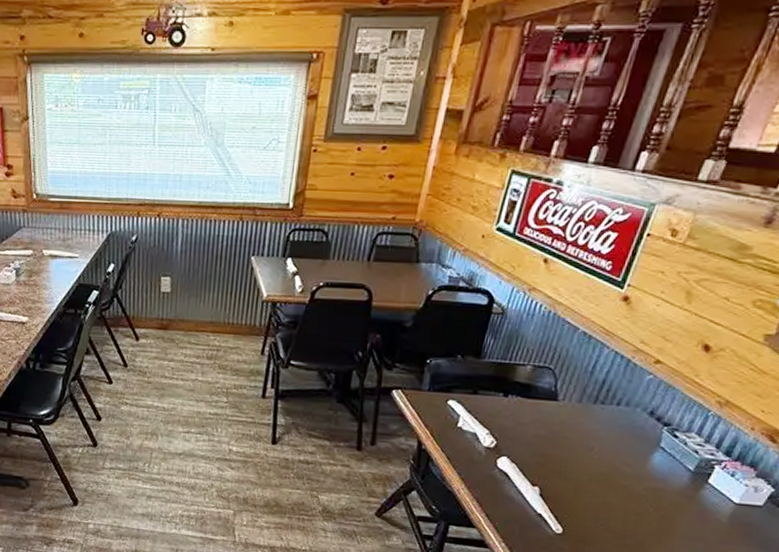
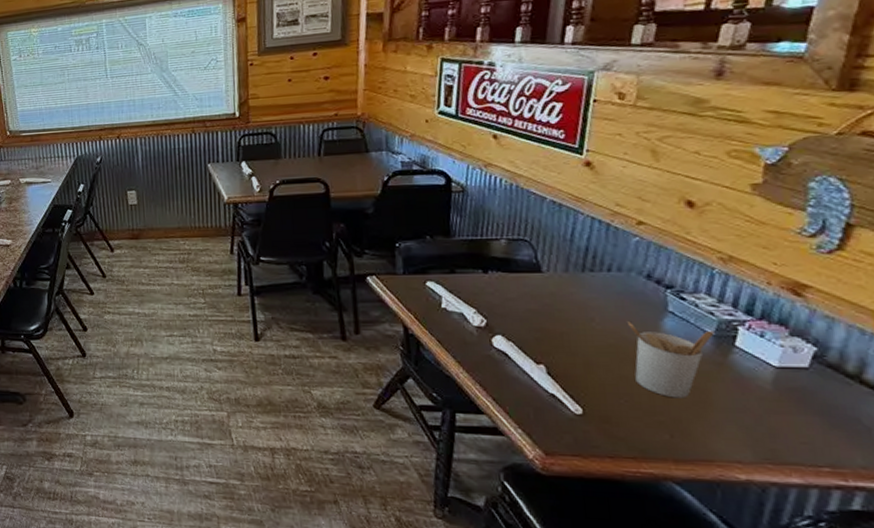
utensil holder: none [615,453,694,525] -> present [628,321,715,399]

